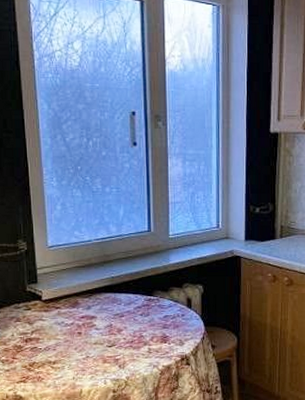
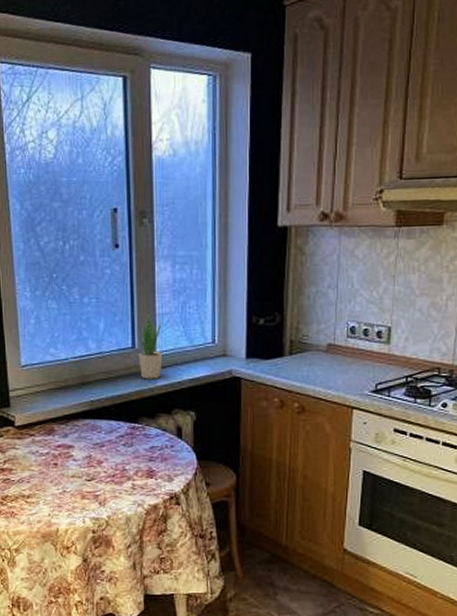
potted plant: none [153,200,175,258] -> present [138,311,163,379]

